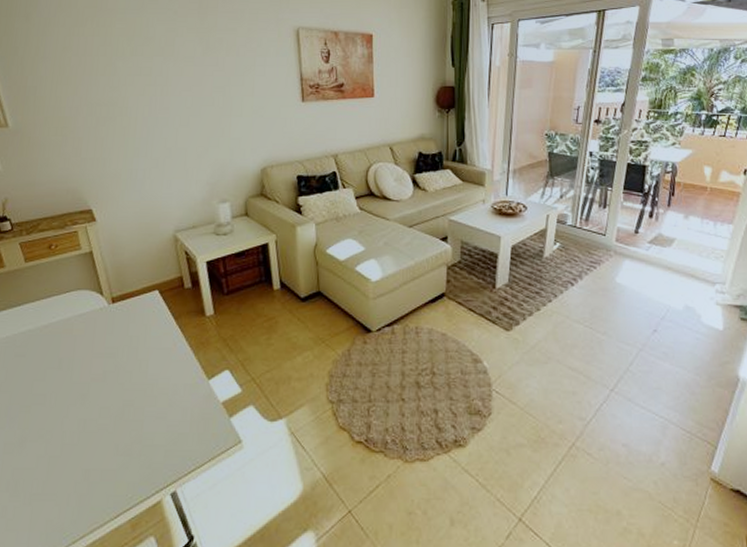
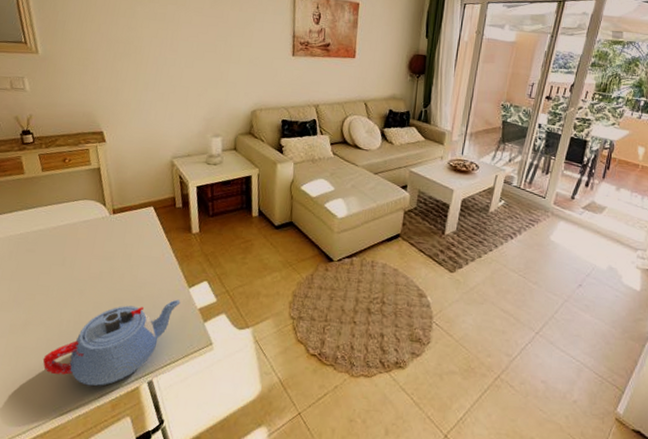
teapot: none [46,394,200,506] -> present [42,299,181,386]

